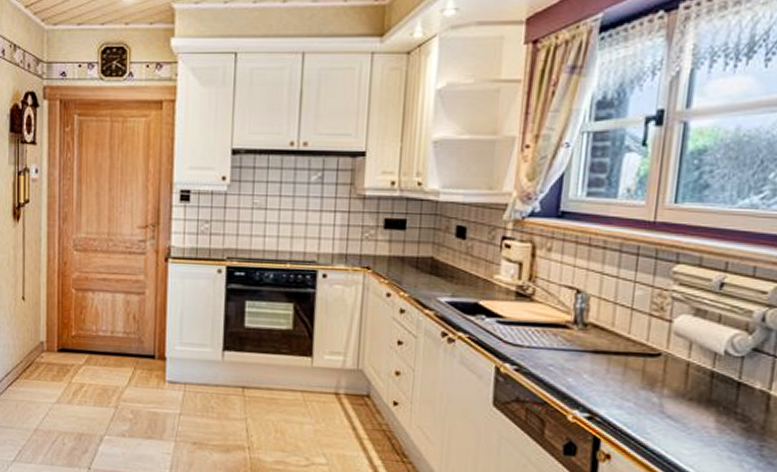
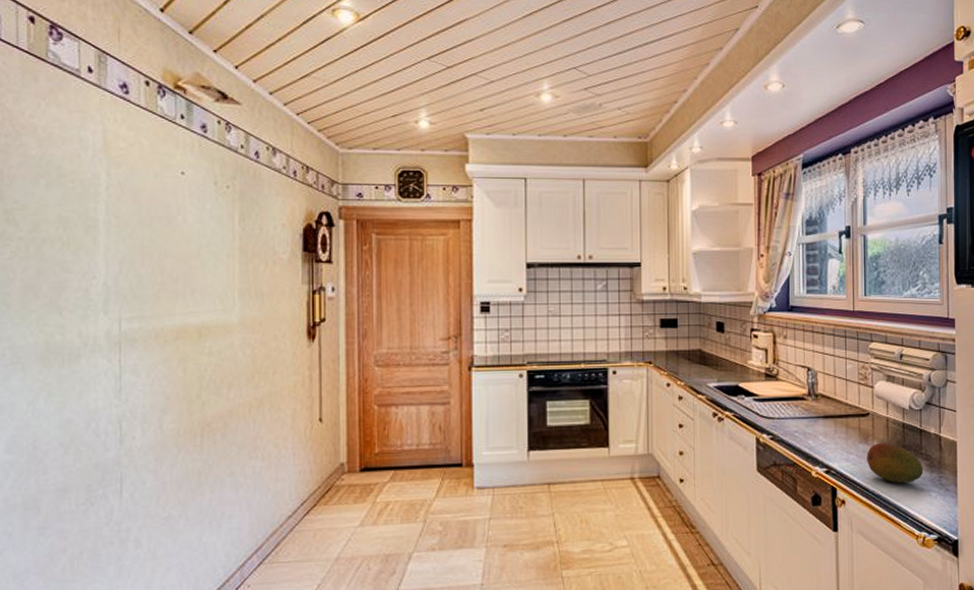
fruit: none [649,392,736,447] -> present [867,443,924,483]

